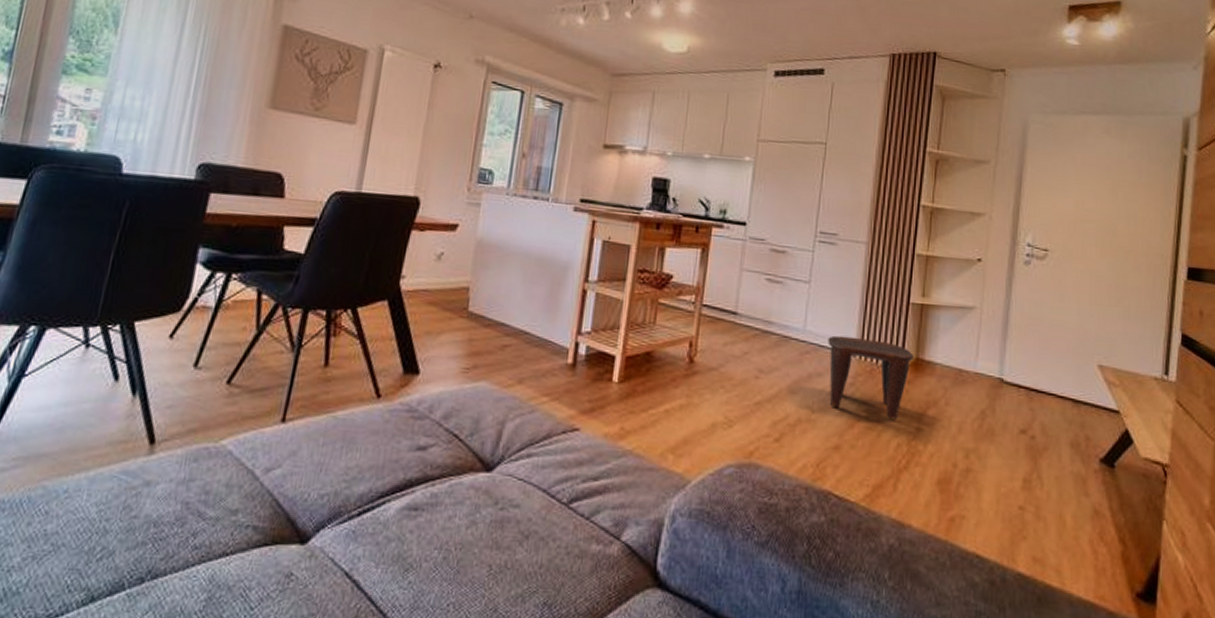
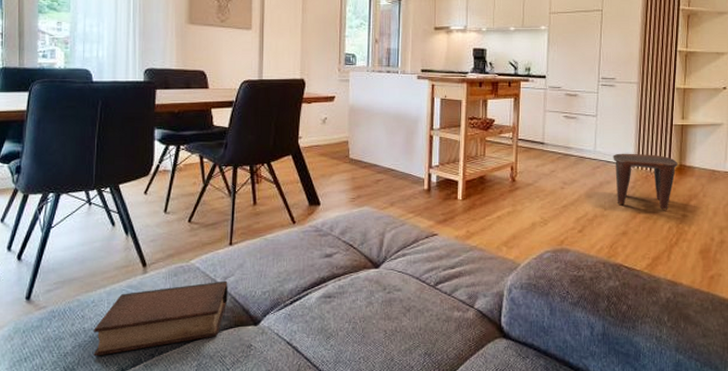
book: none [52,473,271,576] -> present [93,280,228,357]

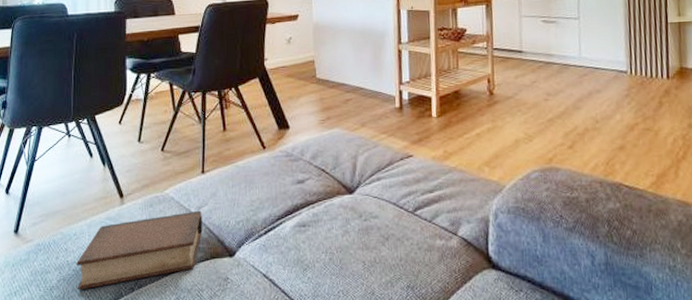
stool: present [613,153,678,210] -> none [601,57,678,120]

